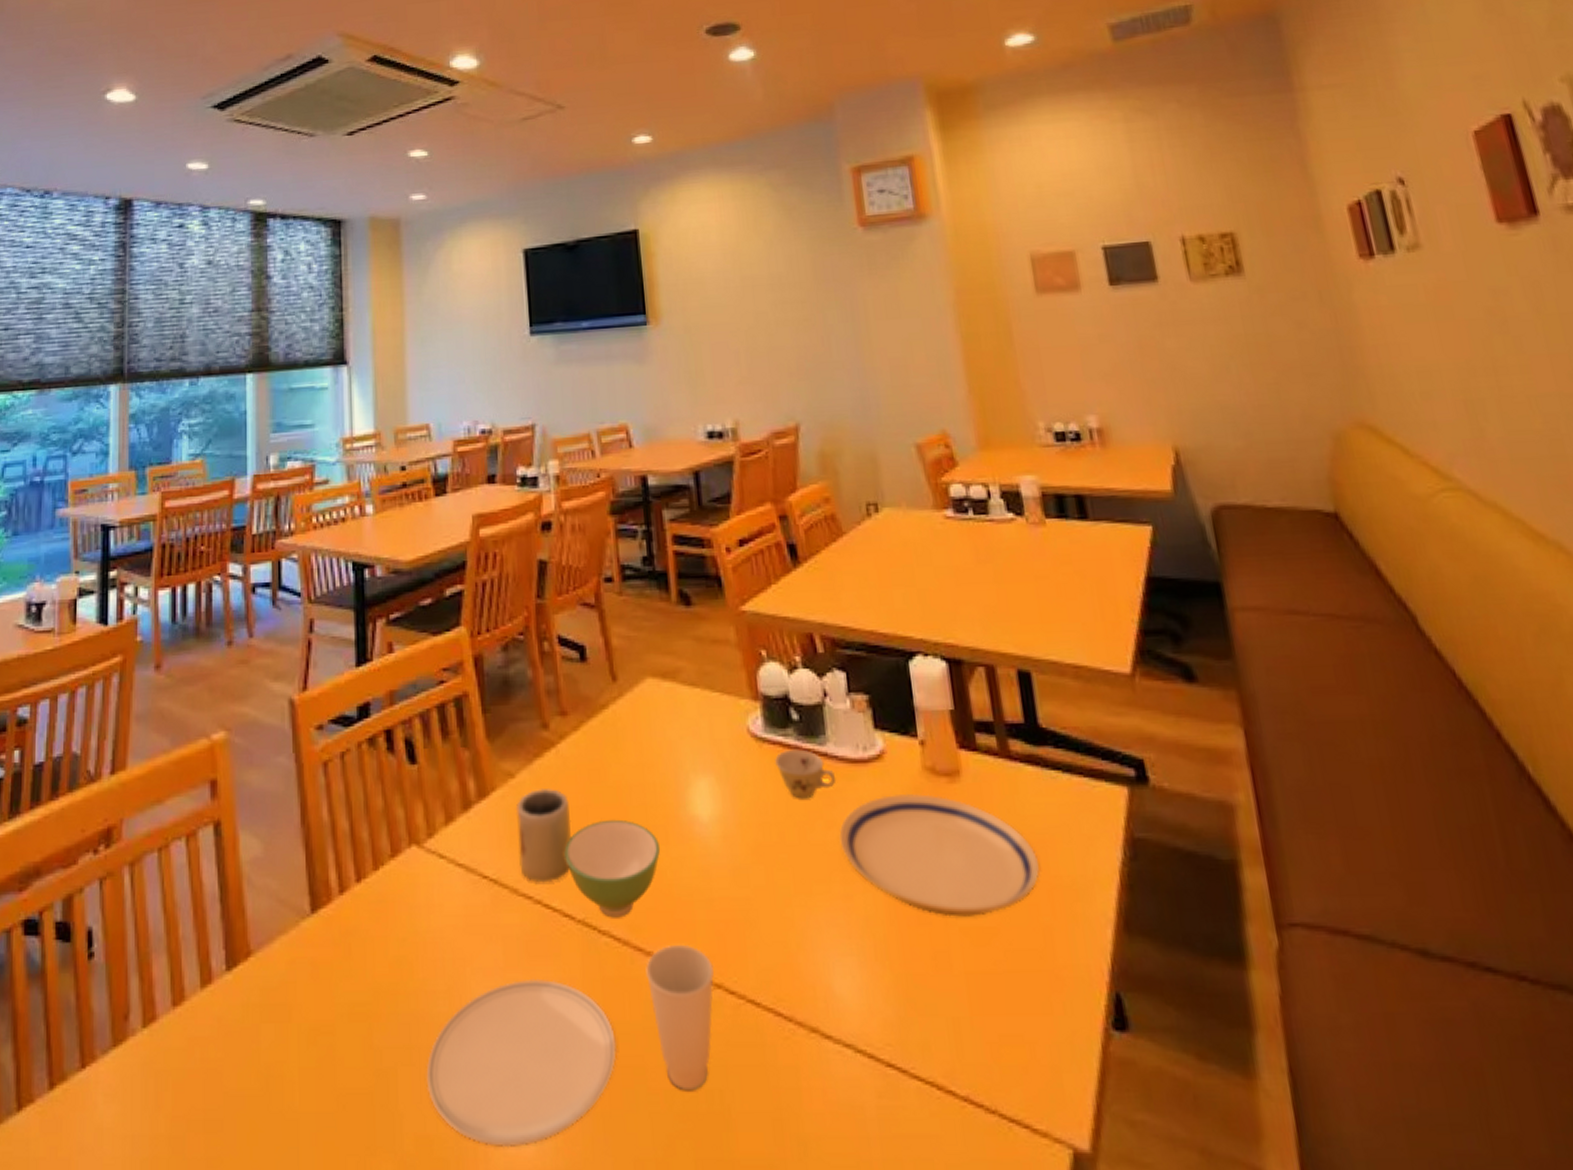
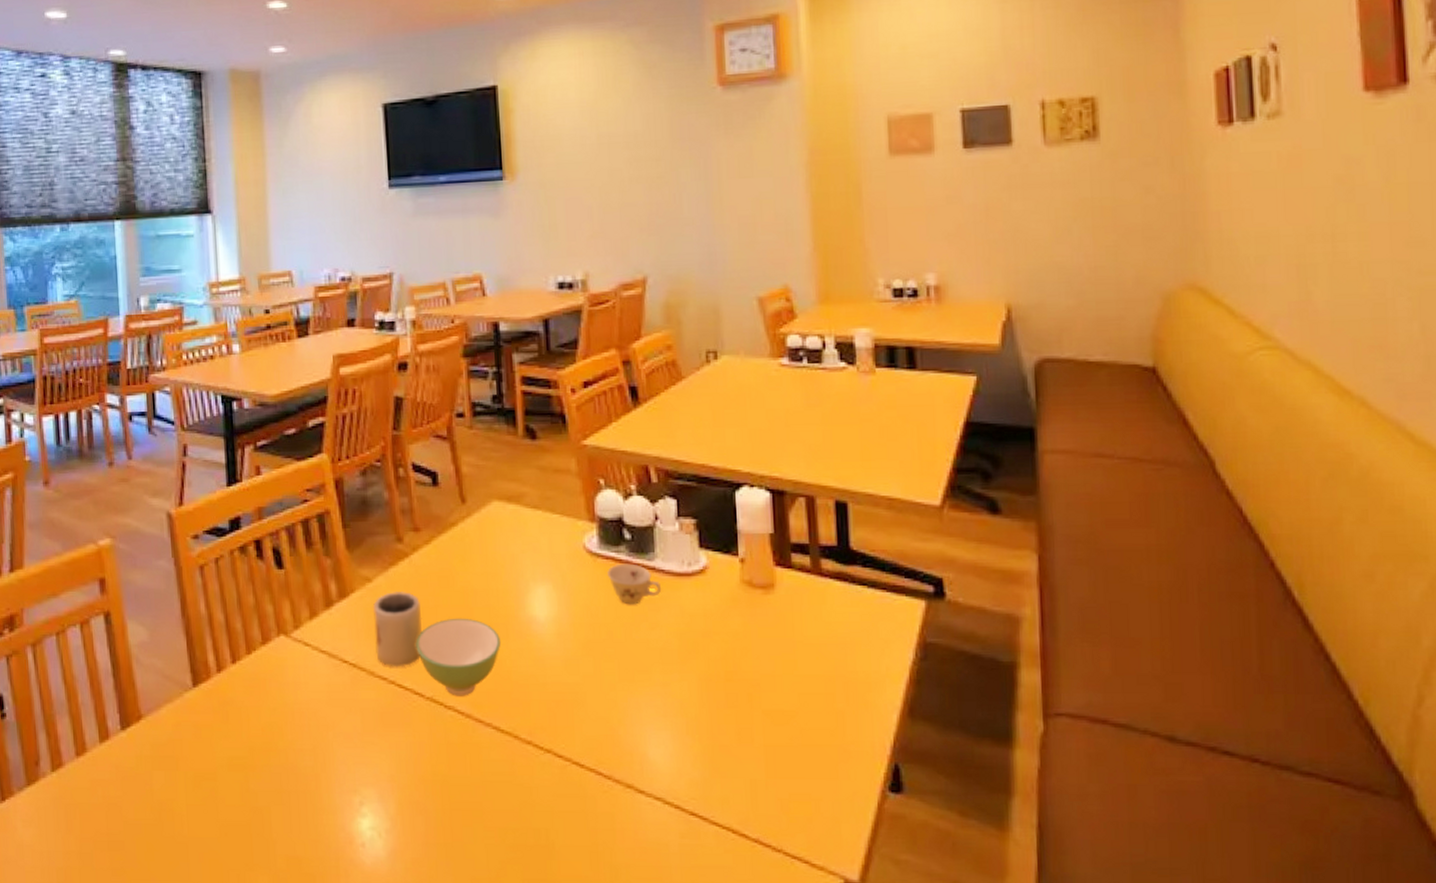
plate: present [426,978,617,1148] -> none [295,741,458,868]
cup: present [646,945,714,1090] -> none [485,719,544,828]
plate: present [839,793,1039,917] -> none [661,602,838,702]

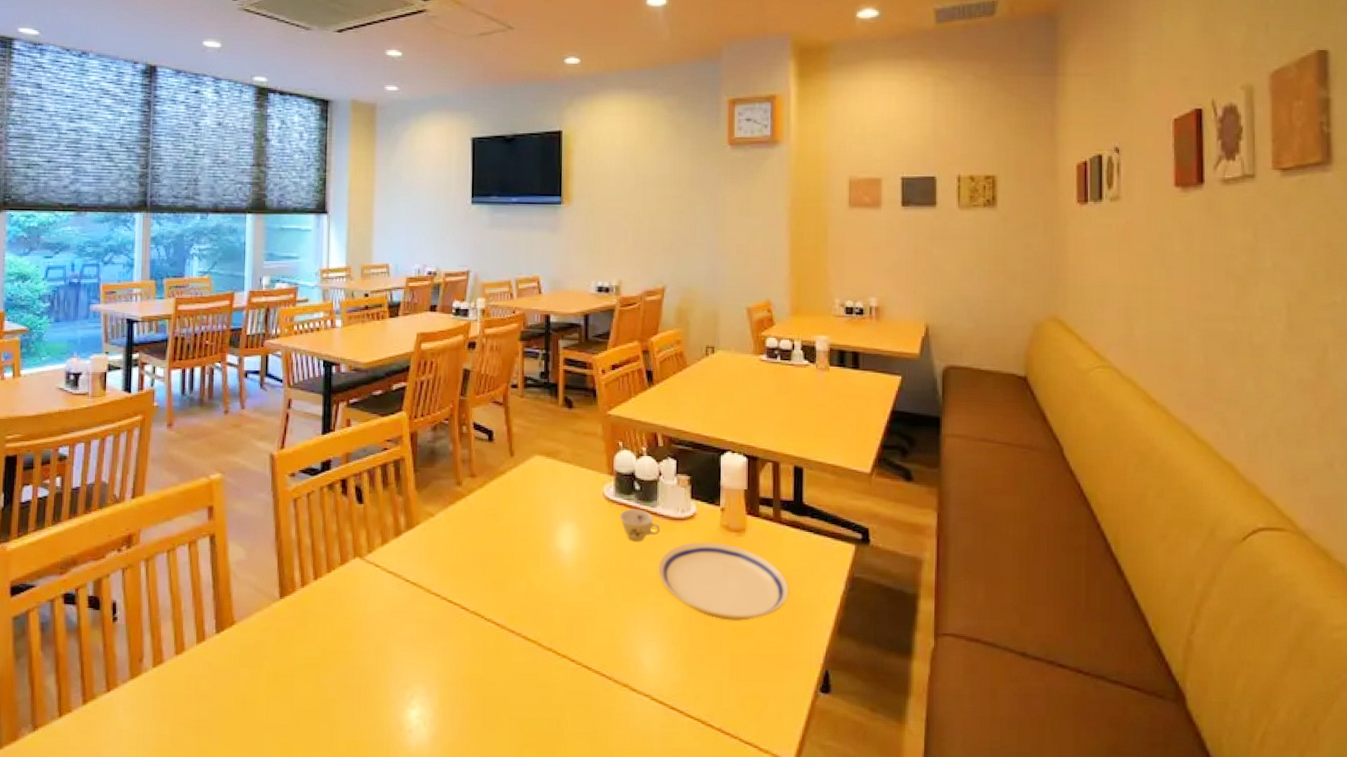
cup: present [372,592,422,667] -> none [433,525,472,587]
bowl: present [416,618,502,696] -> none [465,548,534,611]
plate: none [661,602,838,702] -> present [658,541,788,621]

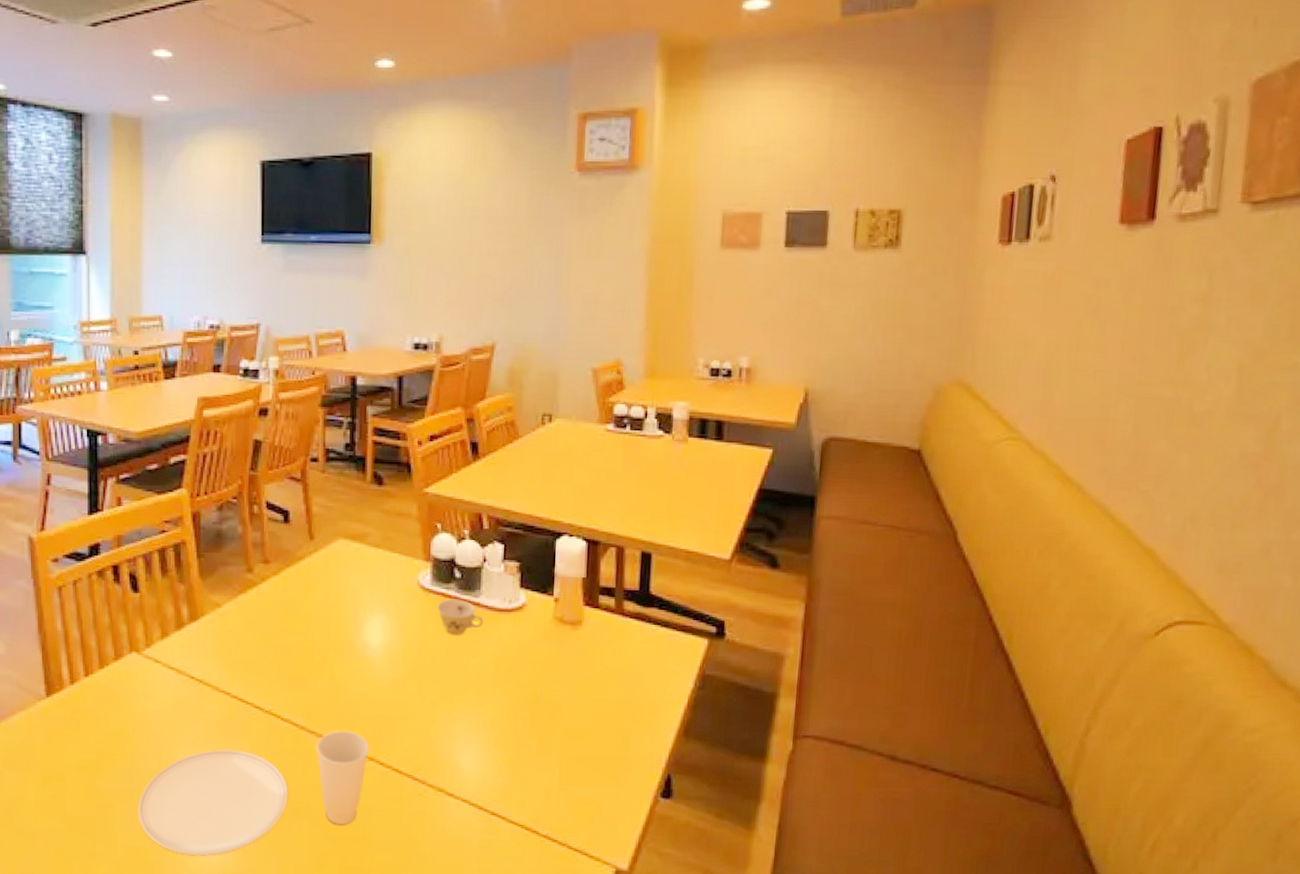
plate: none [356,647,490,750] -> present [137,748,288,857]
cup: none [515,630,562,719] -> present [316,731,369,825]
plate: present [658,541,788,621] -> none [480,635,629,721]

